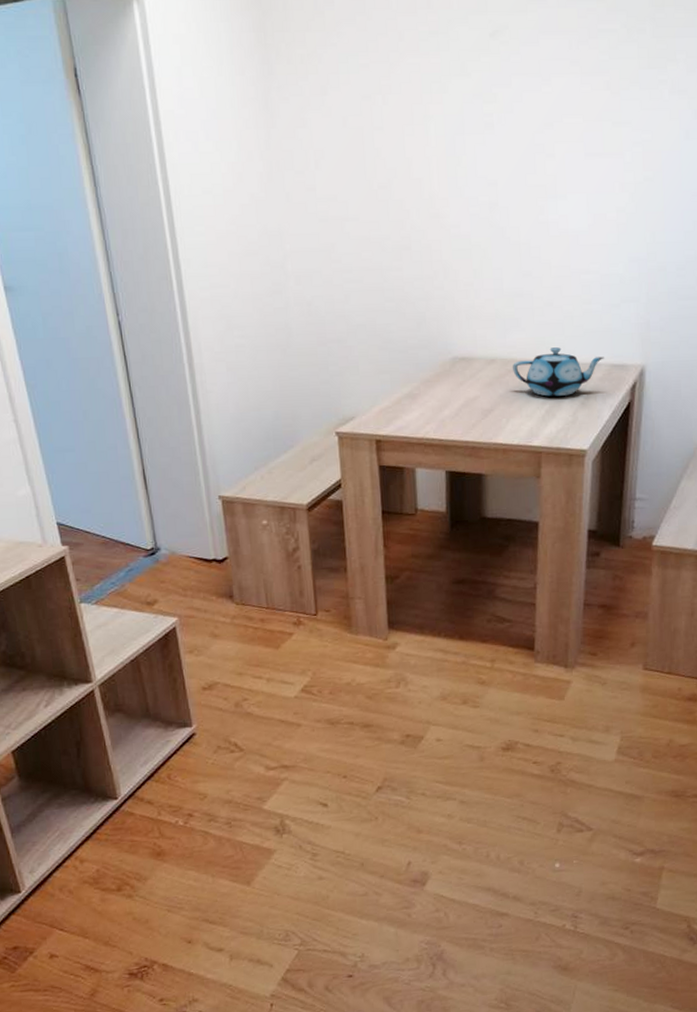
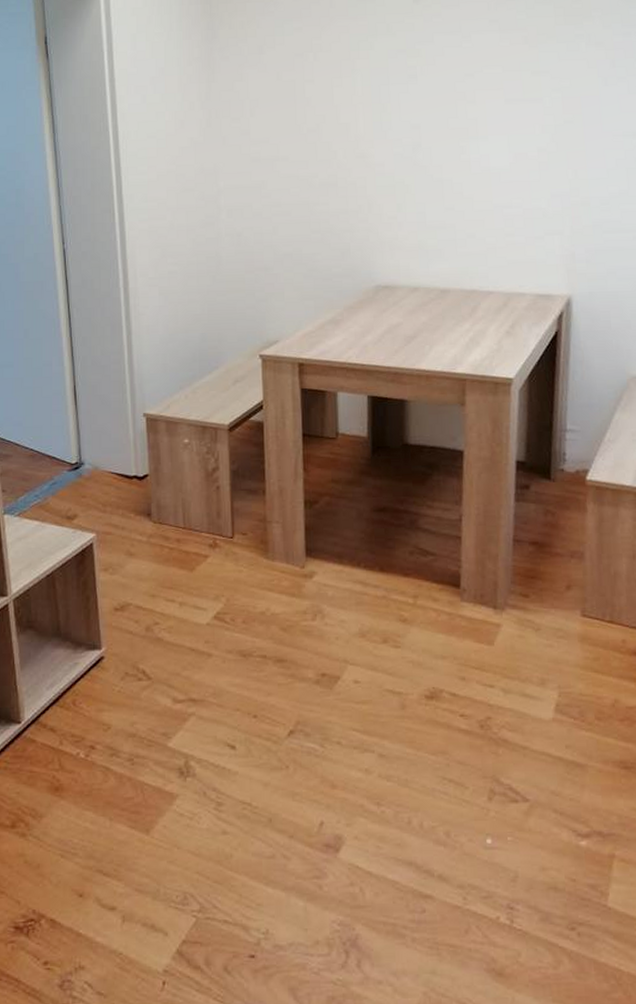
teapot: present [513,347,604,397] -> none [436,277,529,325]

